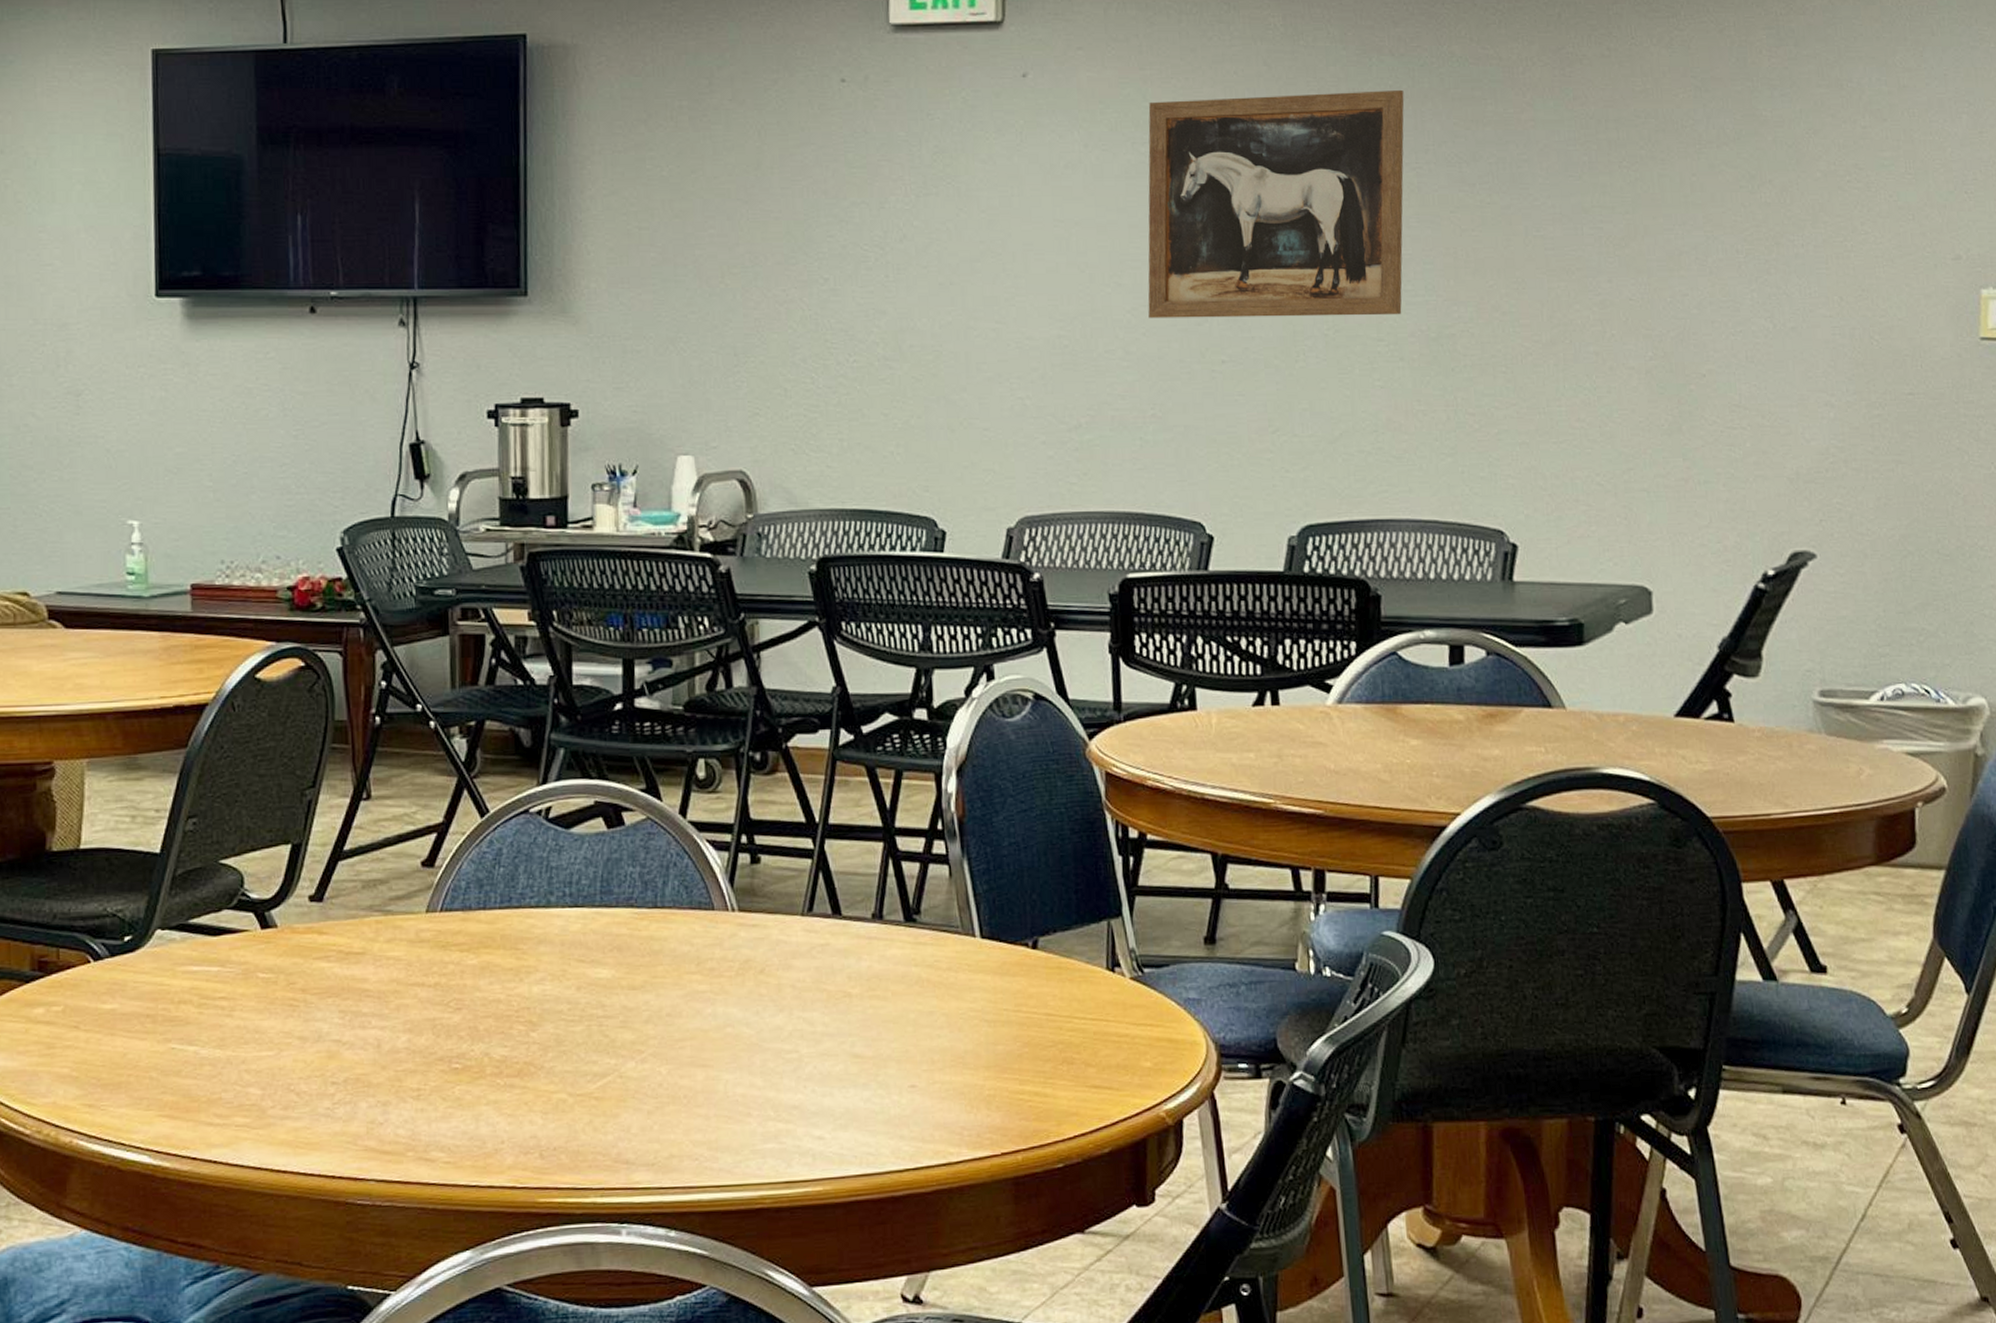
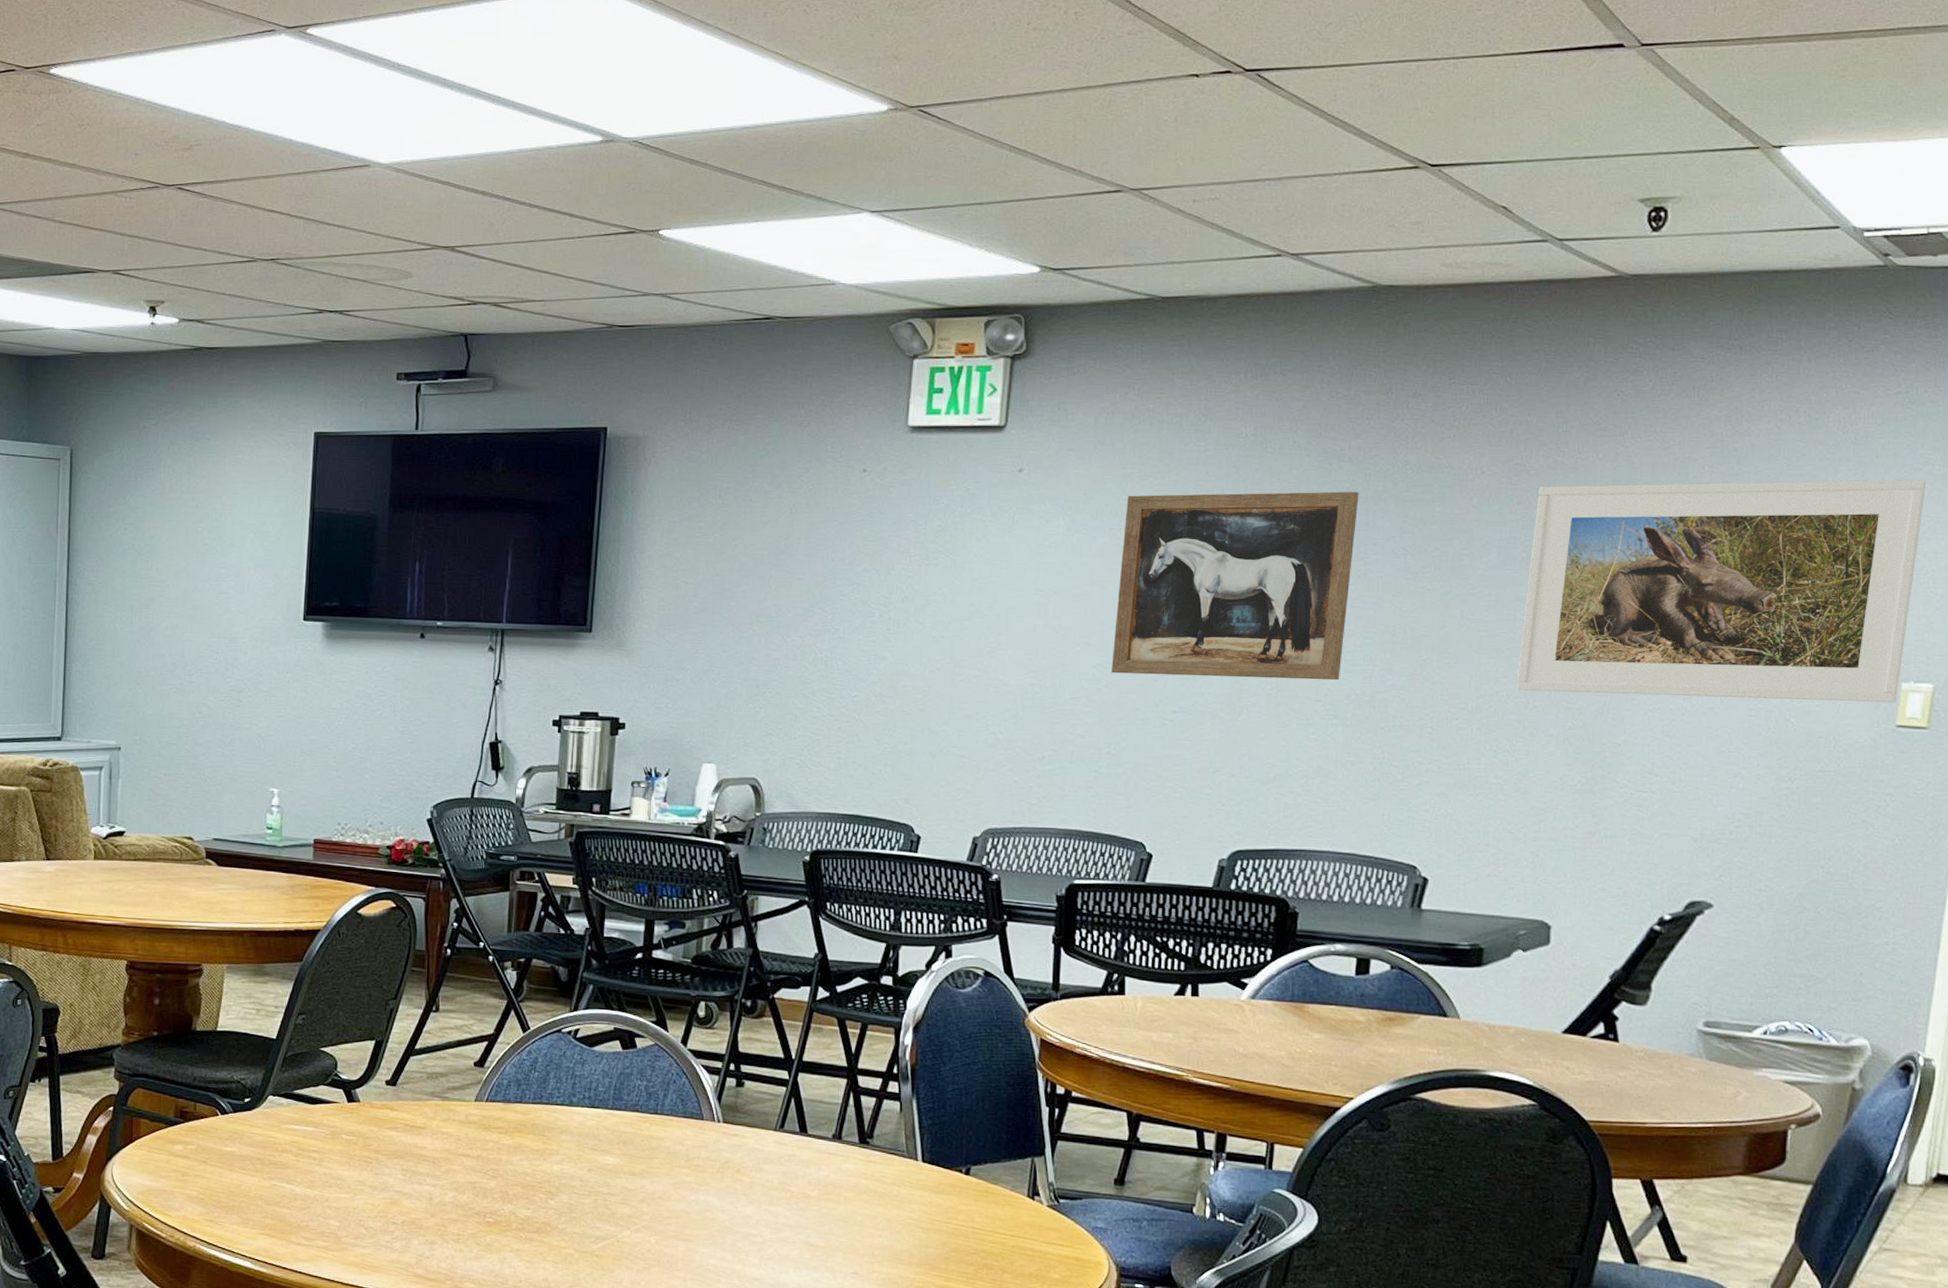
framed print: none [1590,58,1985,318] -> present [1515,479,1927,702]

